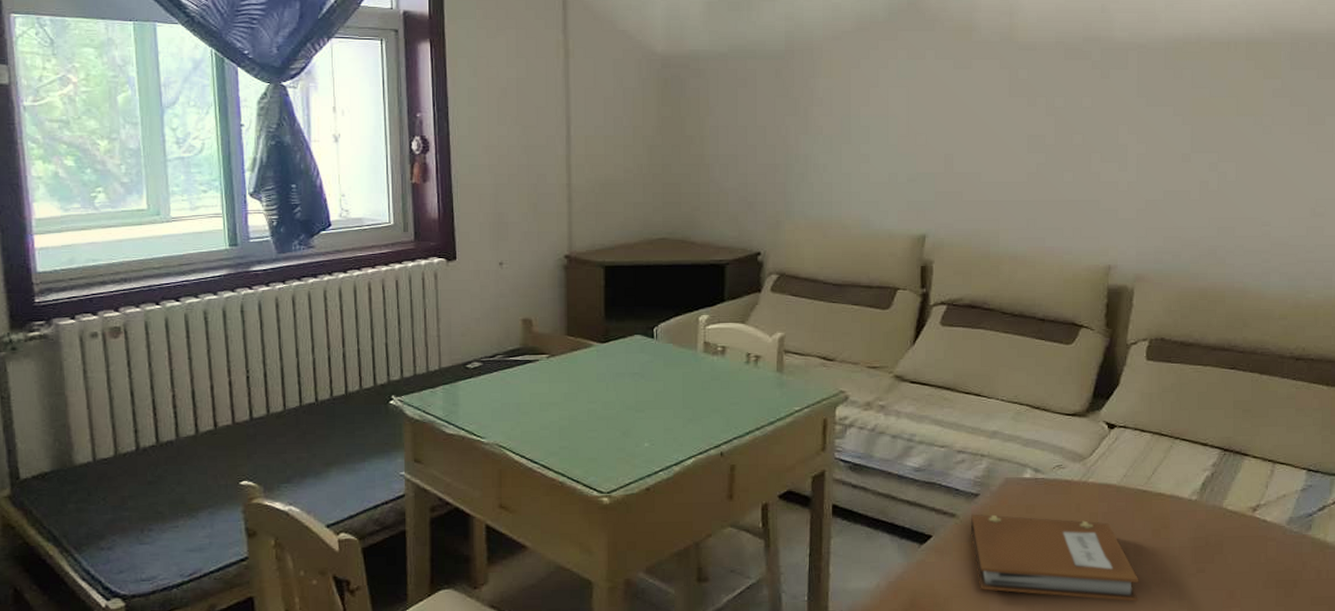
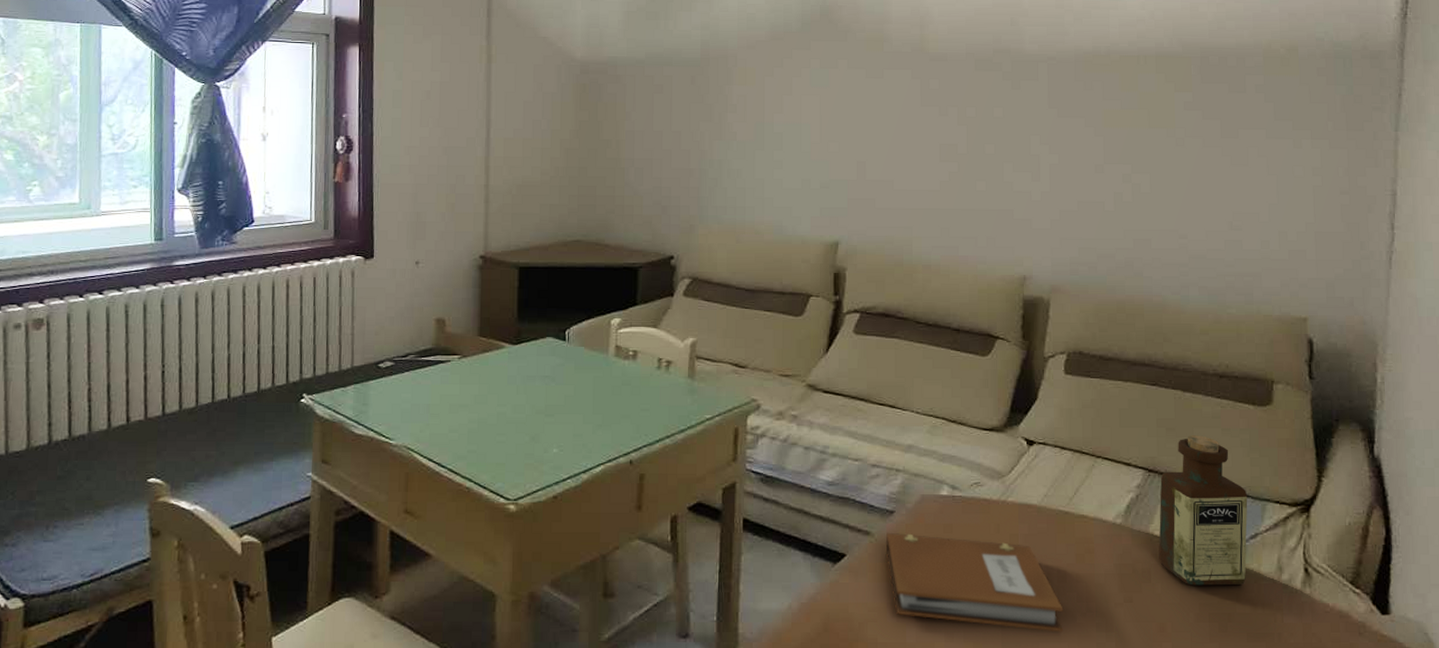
bottle: none [1231,415,1318,556] -> present [1158,435,1248,586]

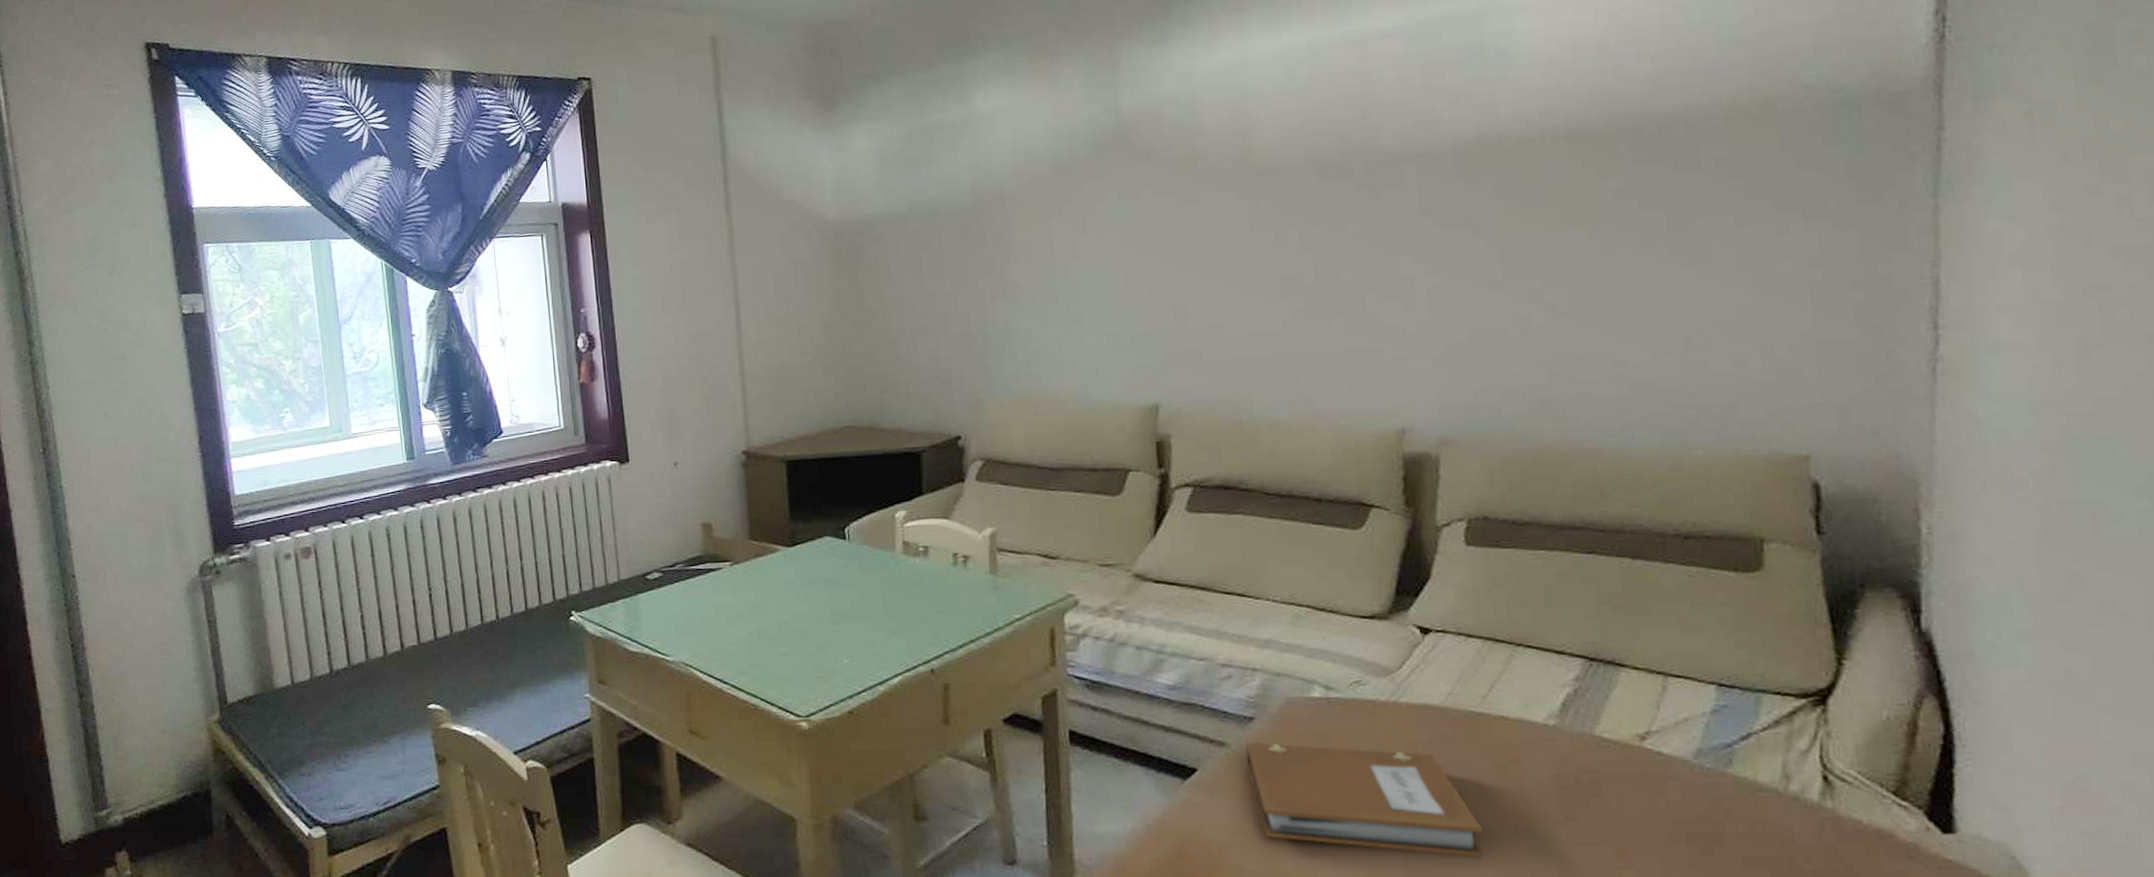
bottle: present [1158,435,1248,586] -> none [1606,613,1737,800]

